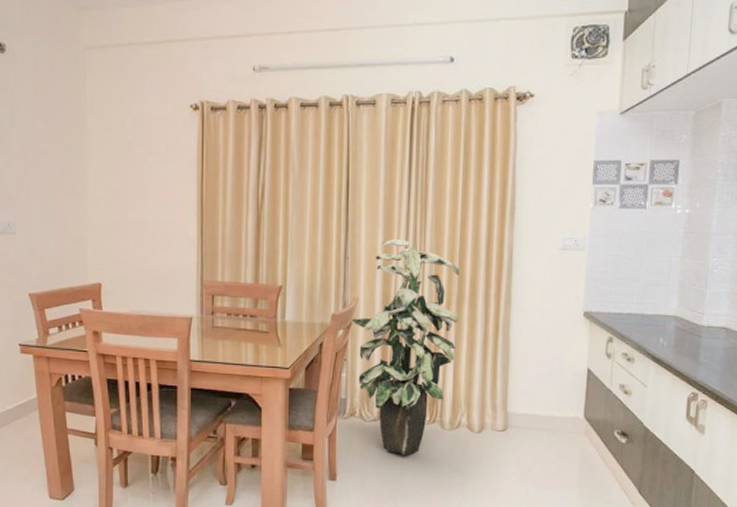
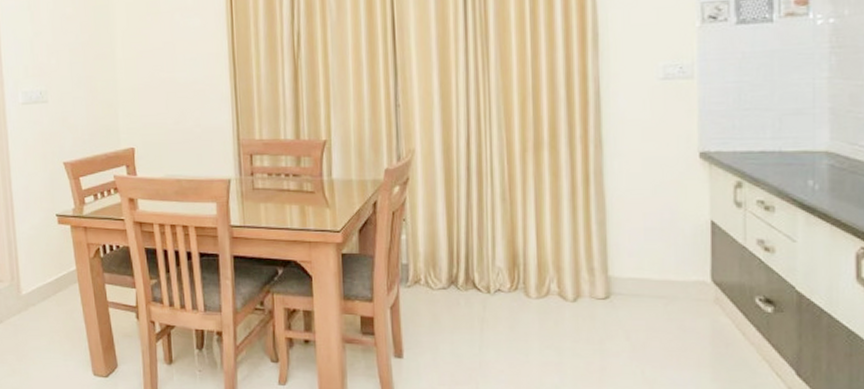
indoor plant: present [351,239,459,455] -> none [407,80,538,328]

